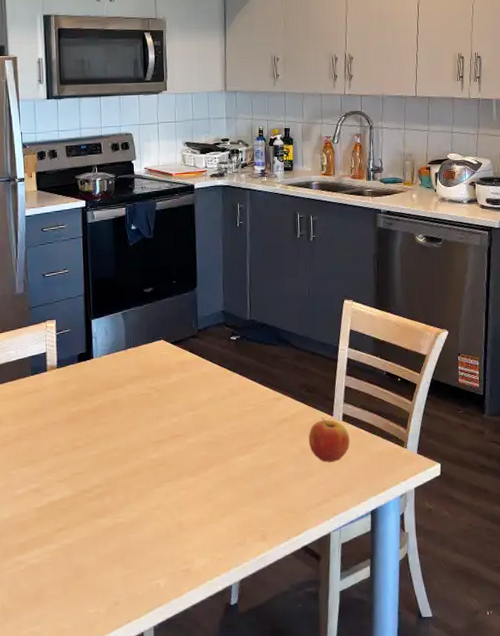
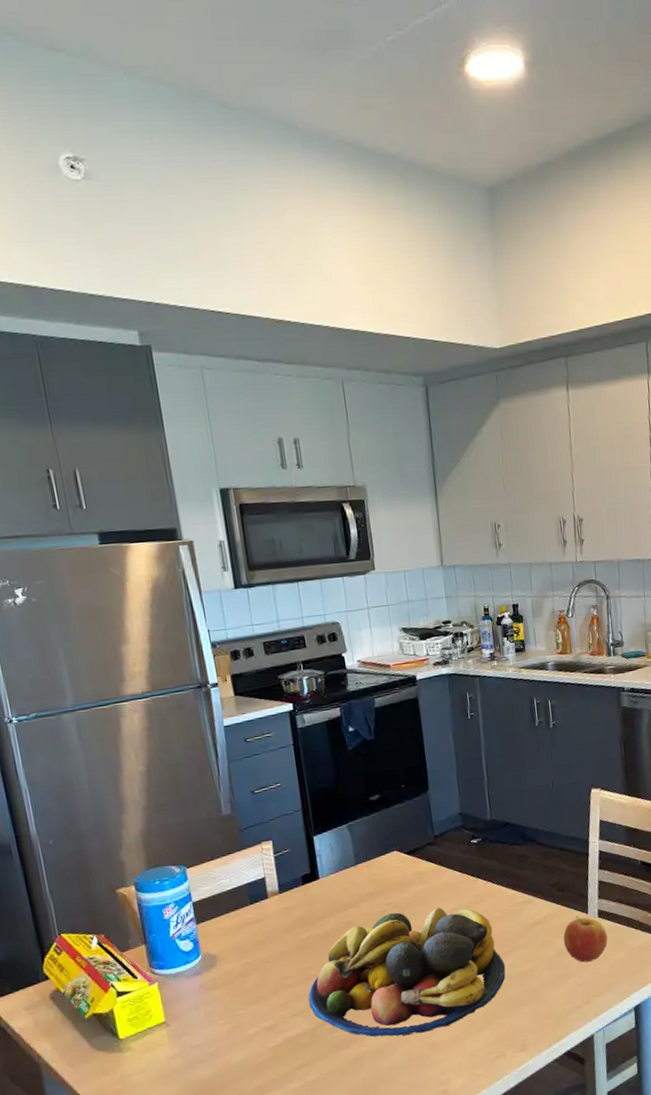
fruit bowl: none [73,395,253,512] -> present [308,907,506,1037]

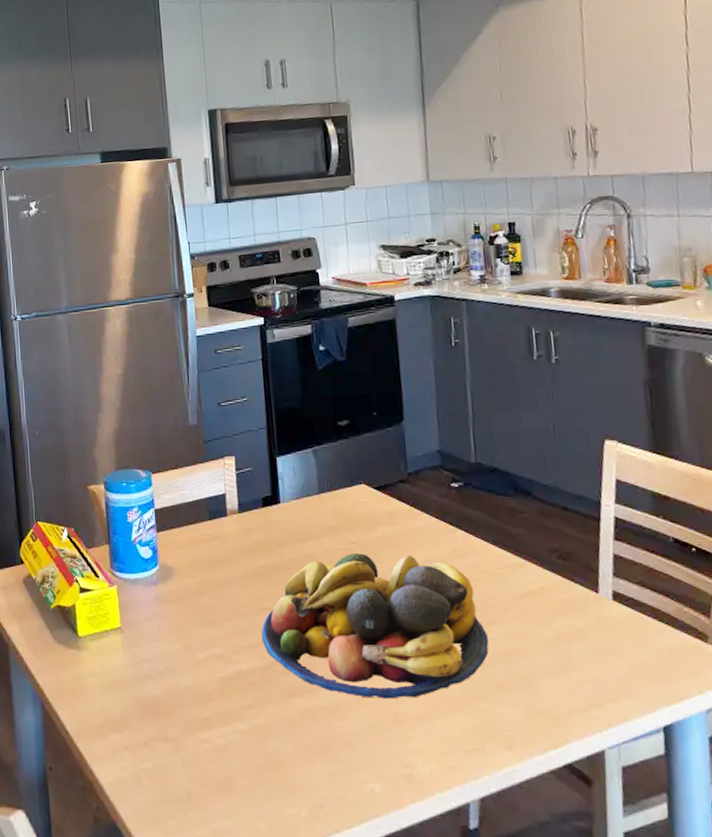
apple: present [563,916,608,963] -> none [564,594,626,654]

